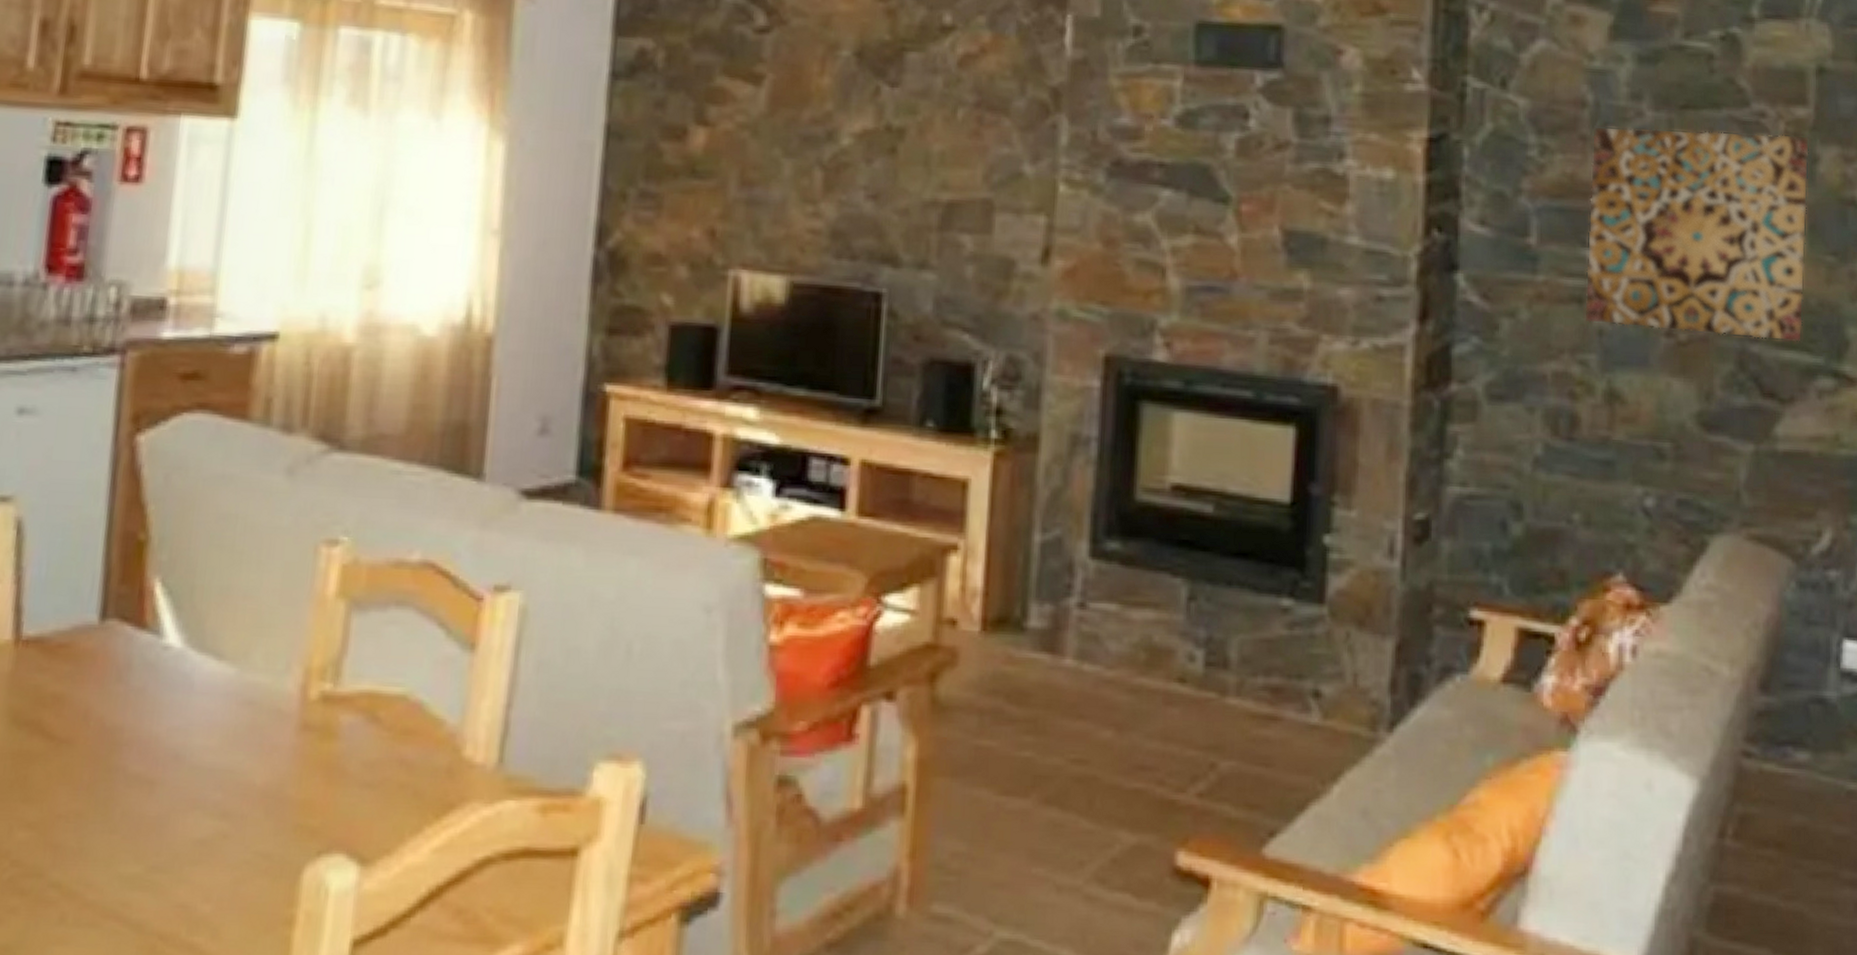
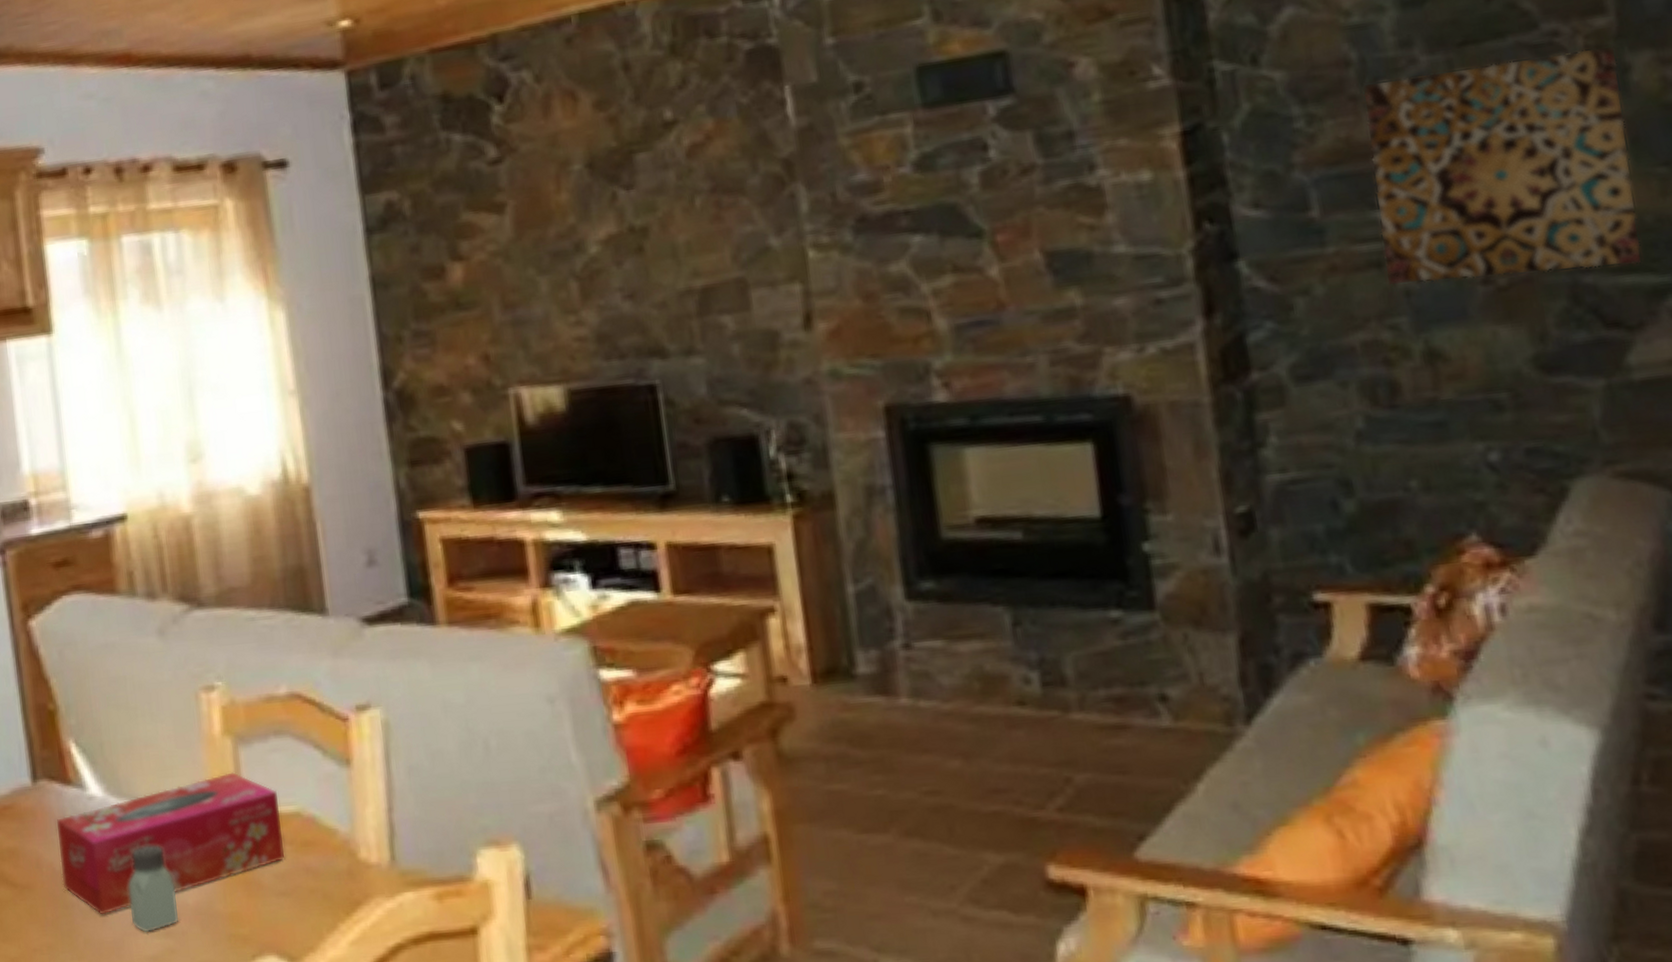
tissue box: none [110,640,385,785] -> present [57,772,284,915]
saltshaker: none [184,711,246,812] -> present [128,845,178,933]

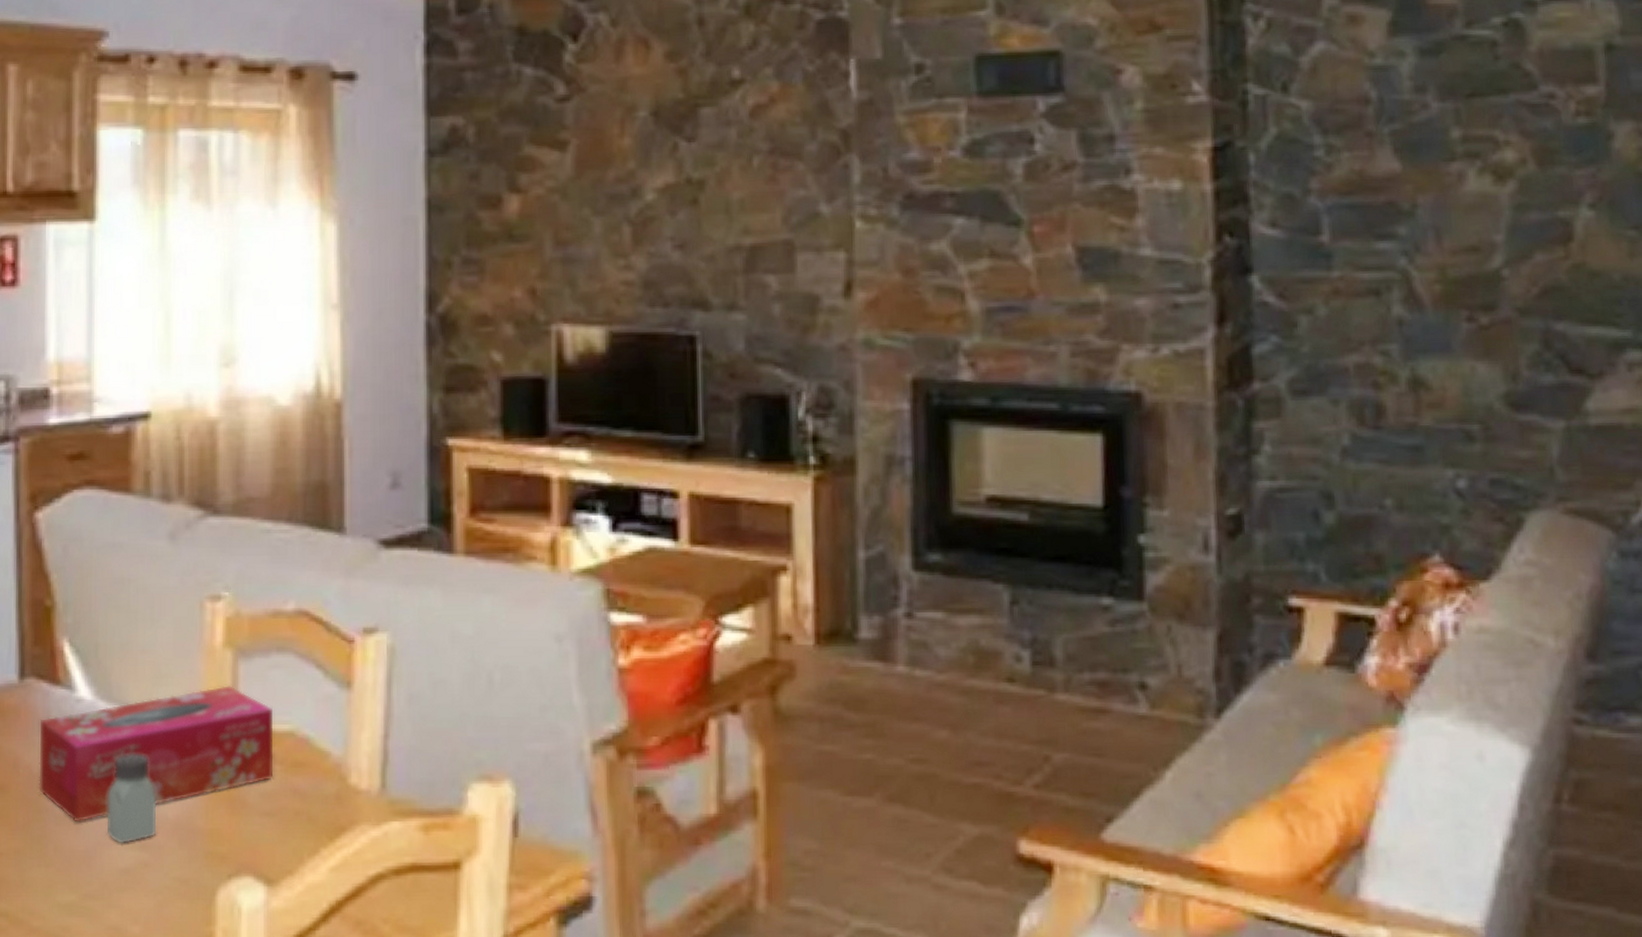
wall art: present [1362,45,1643,286] -> none [1377,112,1608,318]

